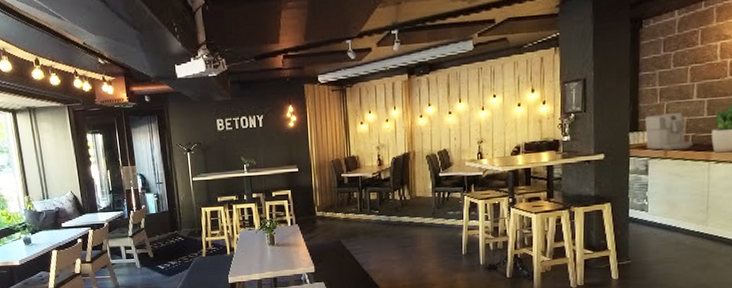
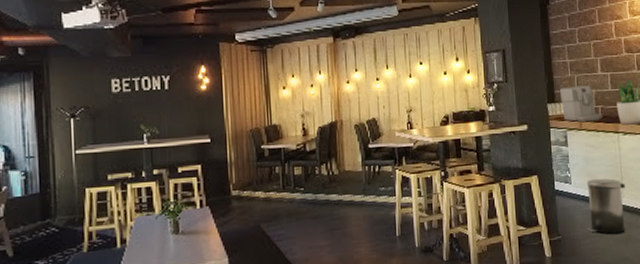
pedal bin: none [661,207,711,262] -> present [587,178,625,235]

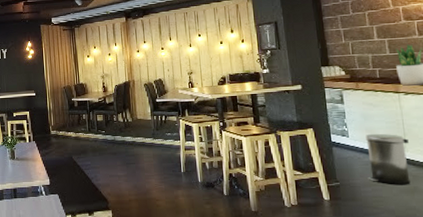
coffee machine: present [560,85,602,122] -> none [334,50,381,83]

